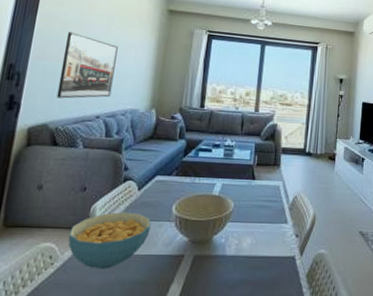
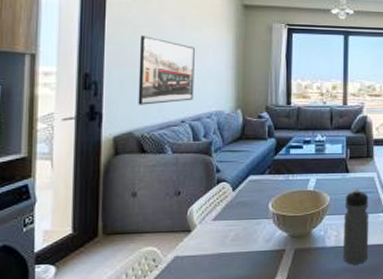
cereal bowl: present [68,212,151,270] -> none [168,212,249,268]
water bottle: none [241,196,273,277] -> present [342,188,369,265]

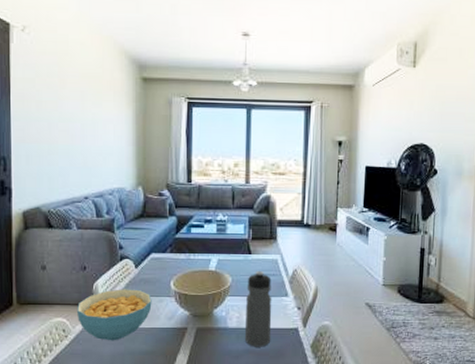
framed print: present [138,36,195,105] -> none [43,111,96,181]
cereal bowl: none [168,212,249,268] -> present [76,289,152,341]

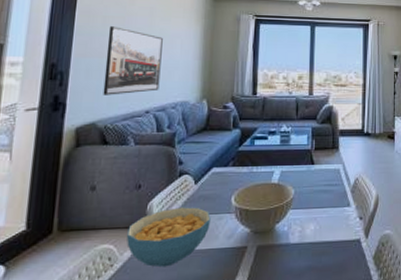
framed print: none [43,111,96,181] -> present [103,26,163,95]
water bottle: present [244,270,272,347] -> none [306,180,335,263]

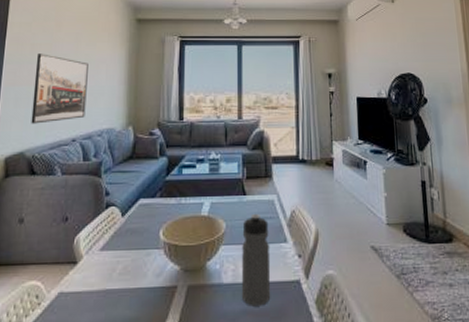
cereal bowl: present [126,207,211,268] -> none [53,241,139,308]
water bottle: none [306,180,335,263] -> present [241,213,271,307]

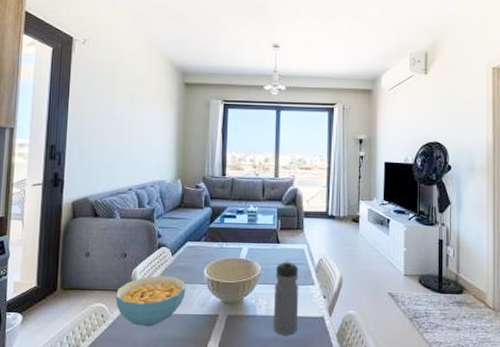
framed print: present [31,54,89,124] -> none [93,112,142,174]
cereal bowl: none [53,241,139,308] -> present [115,276,186,327]

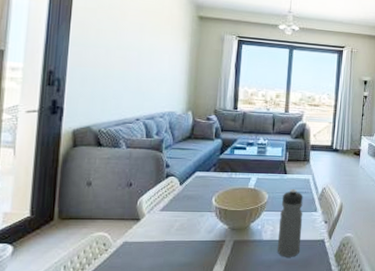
cereal bowl: present [115,276,186,327] -> none [119,204,194,254]

